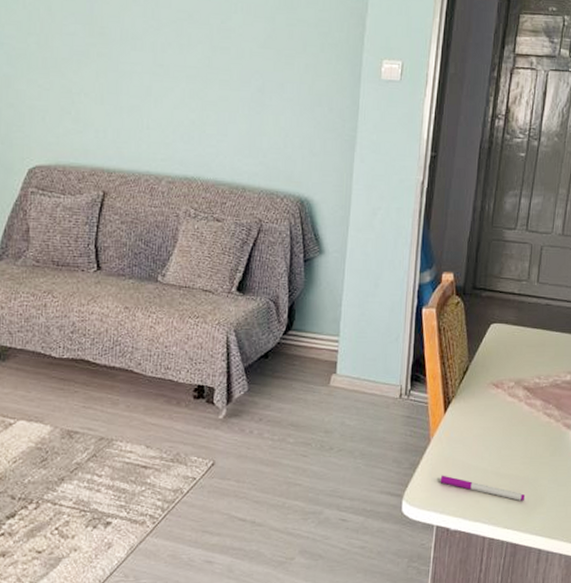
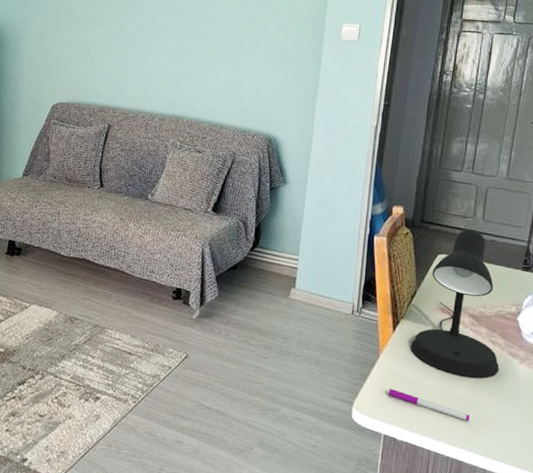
desk lamp: none [463,293,555,456] -> present [411,229,500,380]

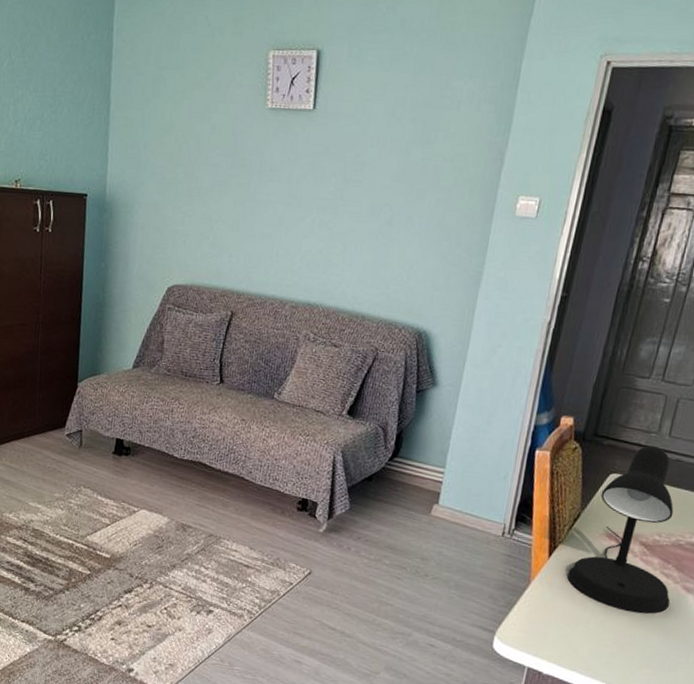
pen: present [388,388,471,421] -> none [536,618,630,658]

